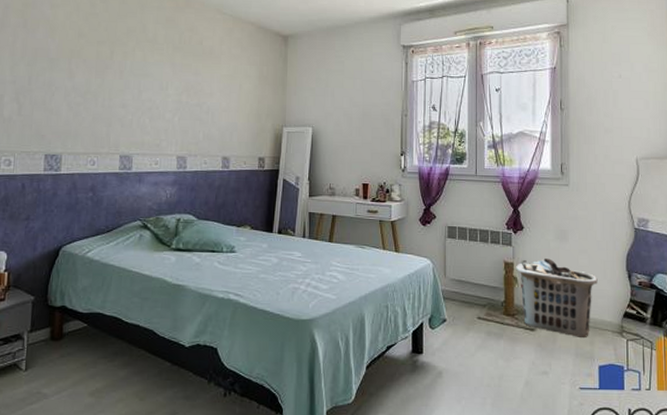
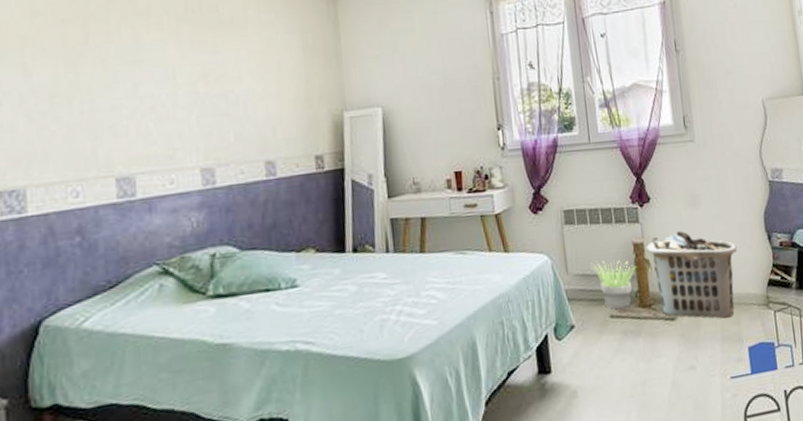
potted plant: none [466,271,504,314] -> present [591,260,636,310]

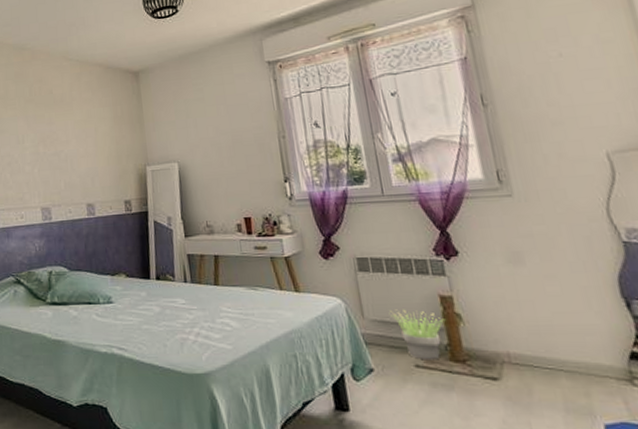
clothes hamper: present [647,231,737,319] -> none [456,288,581,387]

